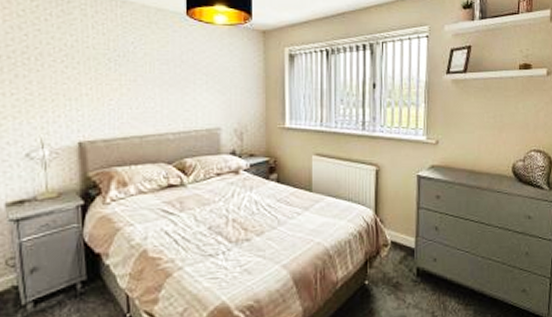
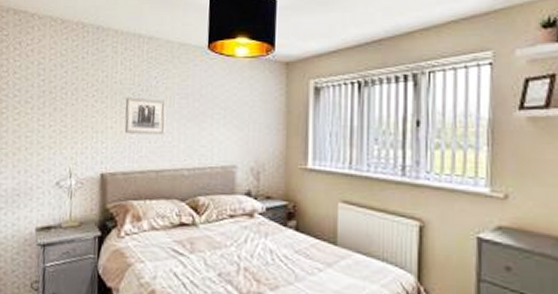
wall art: none [100,62,148,101] -> present [124,97,167,135]

